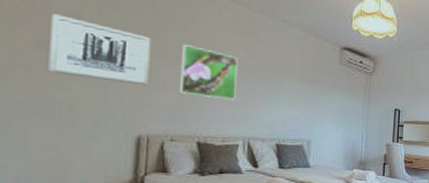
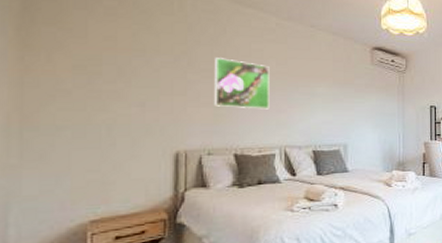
wall art: present [48,13,151,86] -> none [87,38,184,102]

